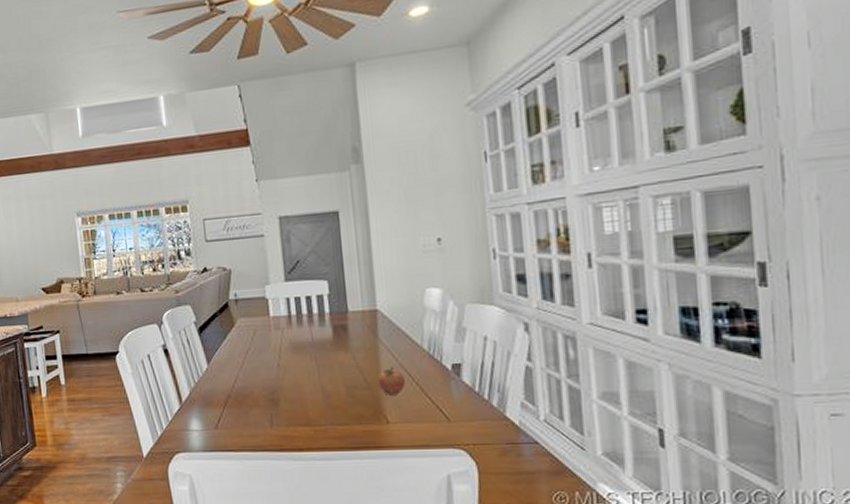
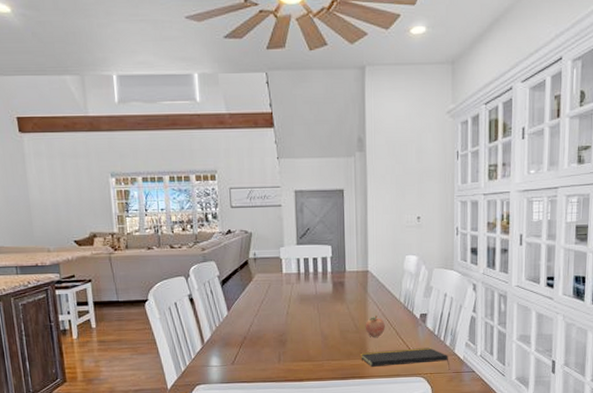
notepad: none [375,409,502,440] -> present [361,347,450,370]

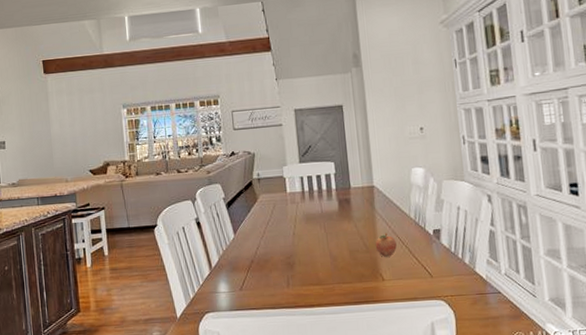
notepad: present [361,347,450,370] -> none [373,266,473,292]

